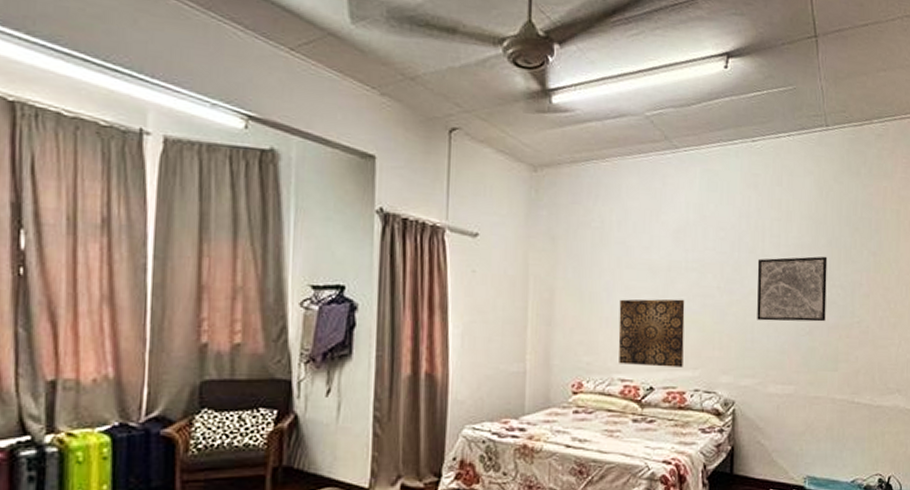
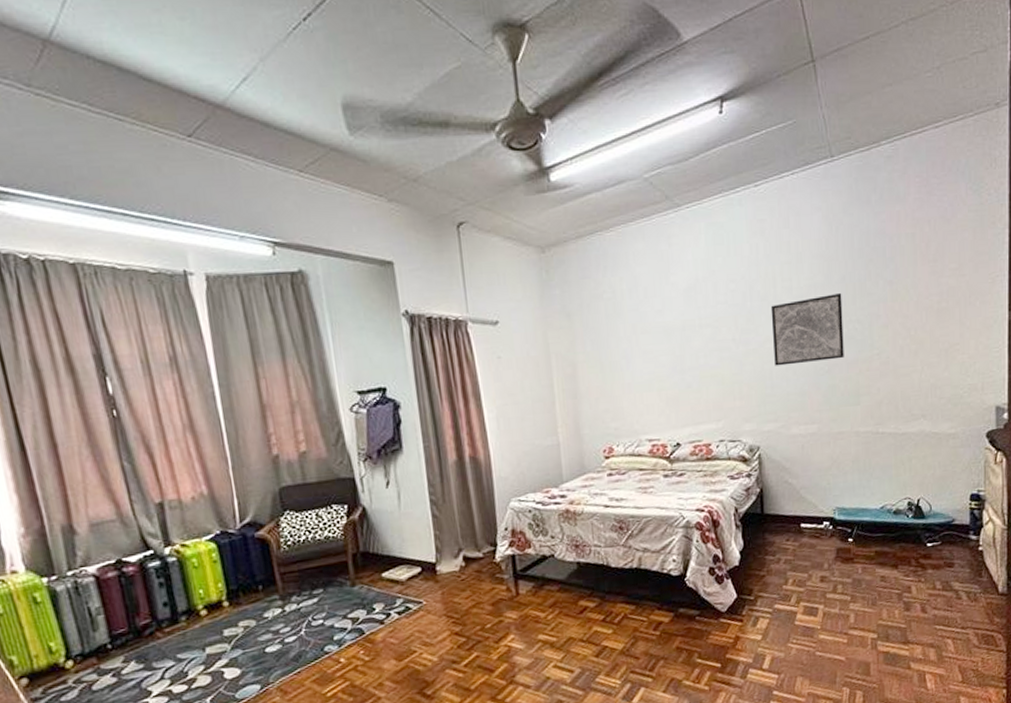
wall art: present [618,299,685,367] -> none [639,356,706,426]

